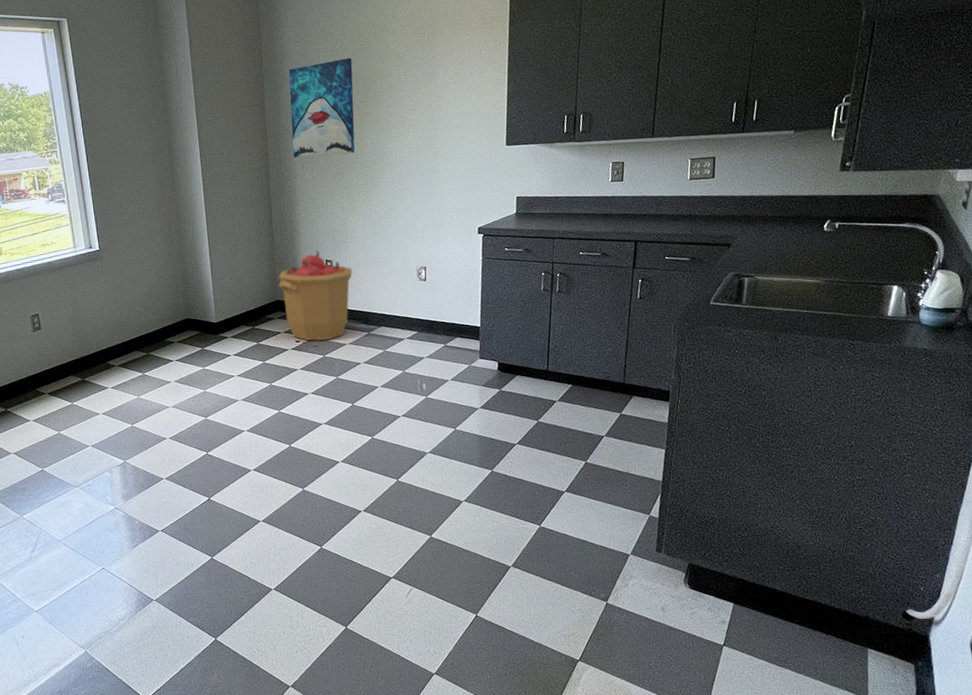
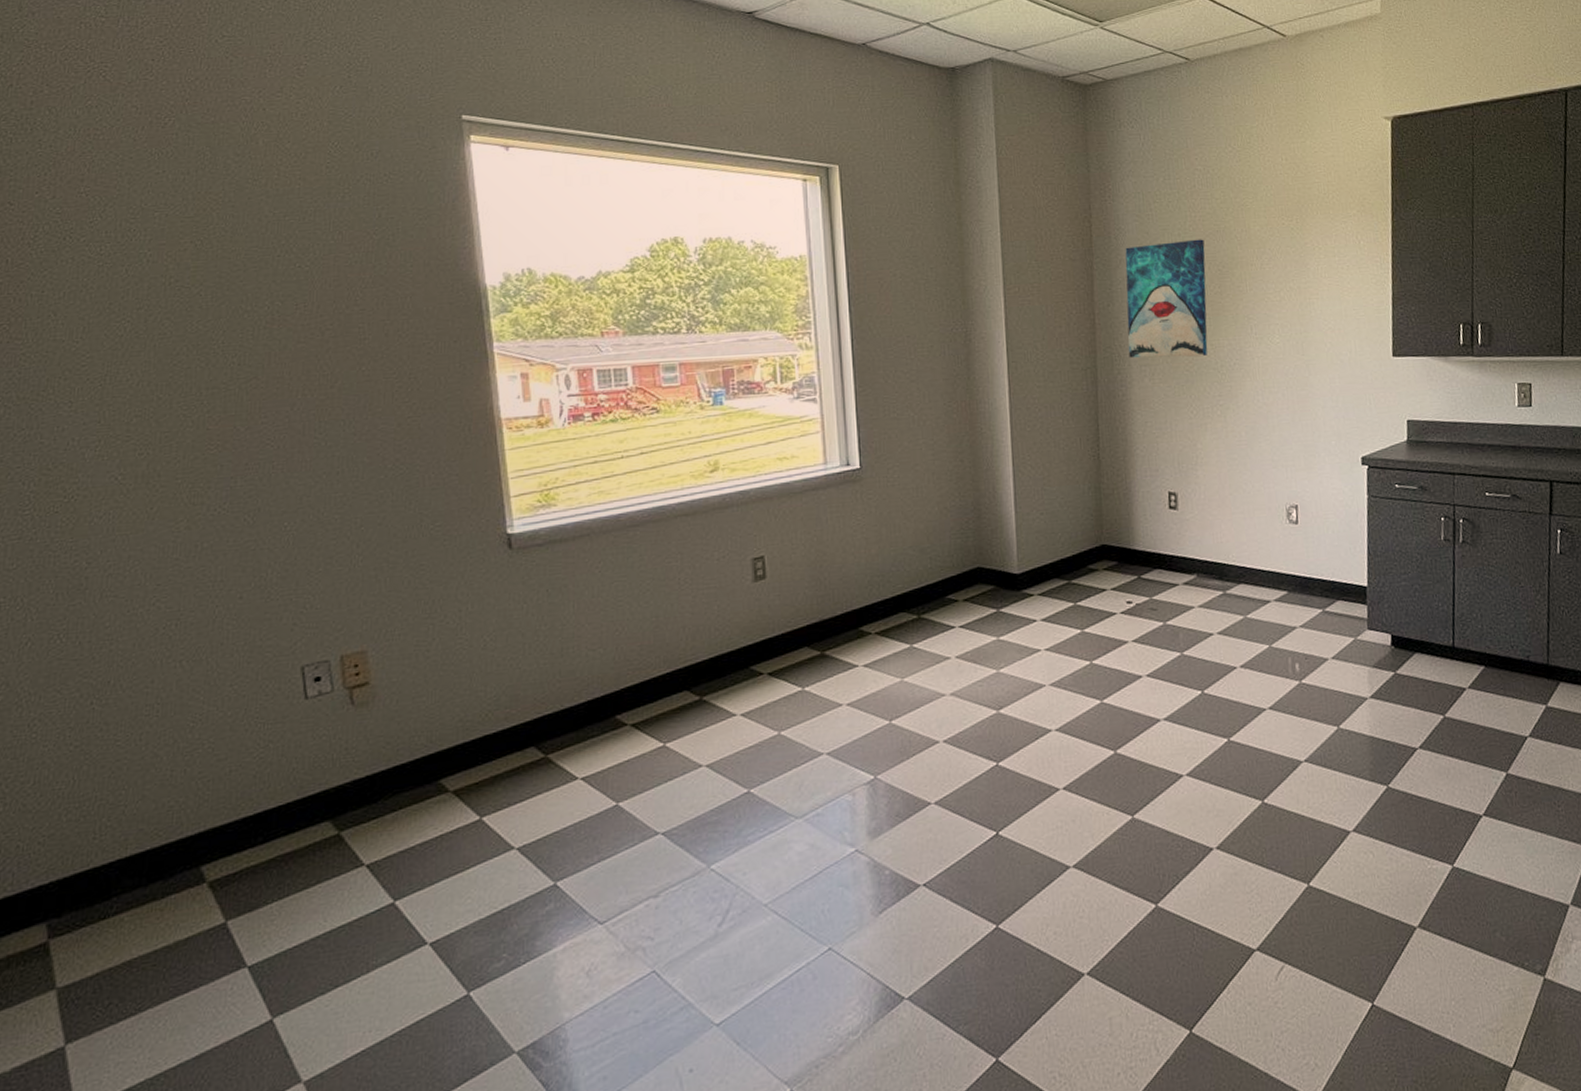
trash can: present [278,251,352,341] -> none [1105,479,1203,602]

